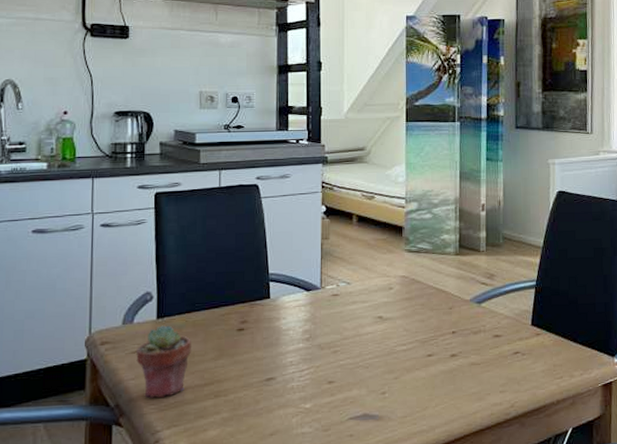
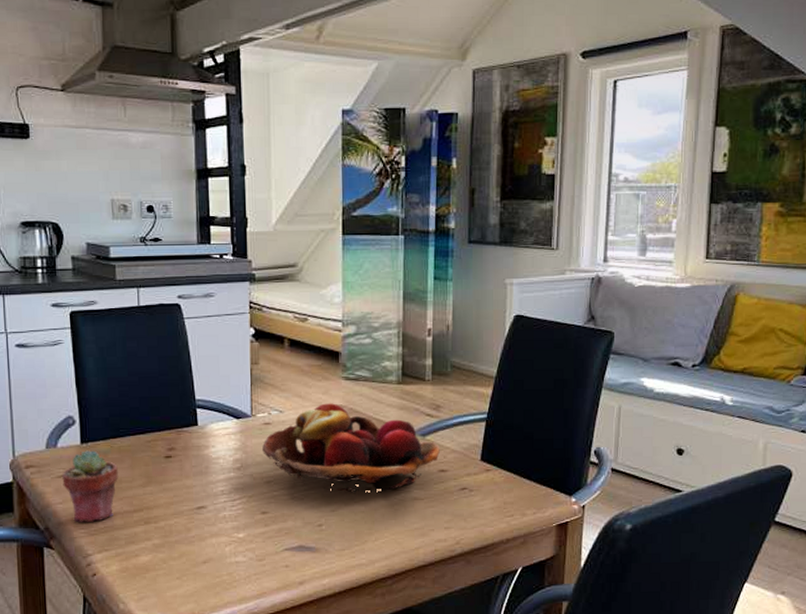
fruit basket: none [331,274,494,360] -> present [262,403,440,493]

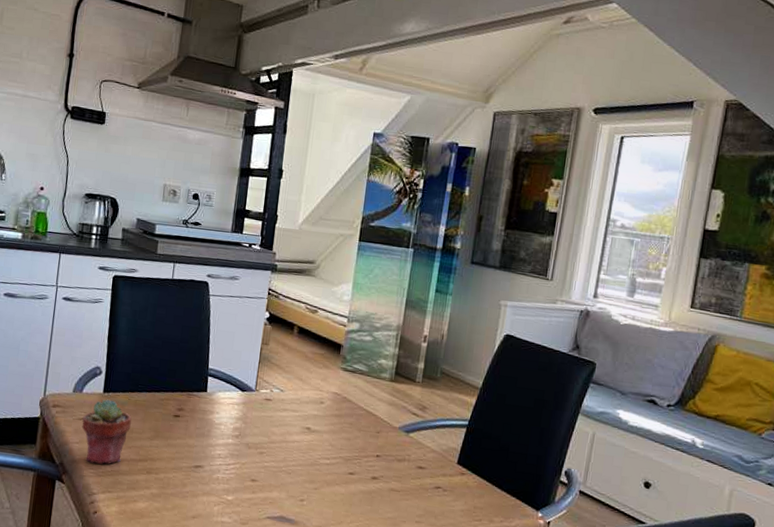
fruit basket: present [262,403,440,493] -> none [260,389,421,478]

